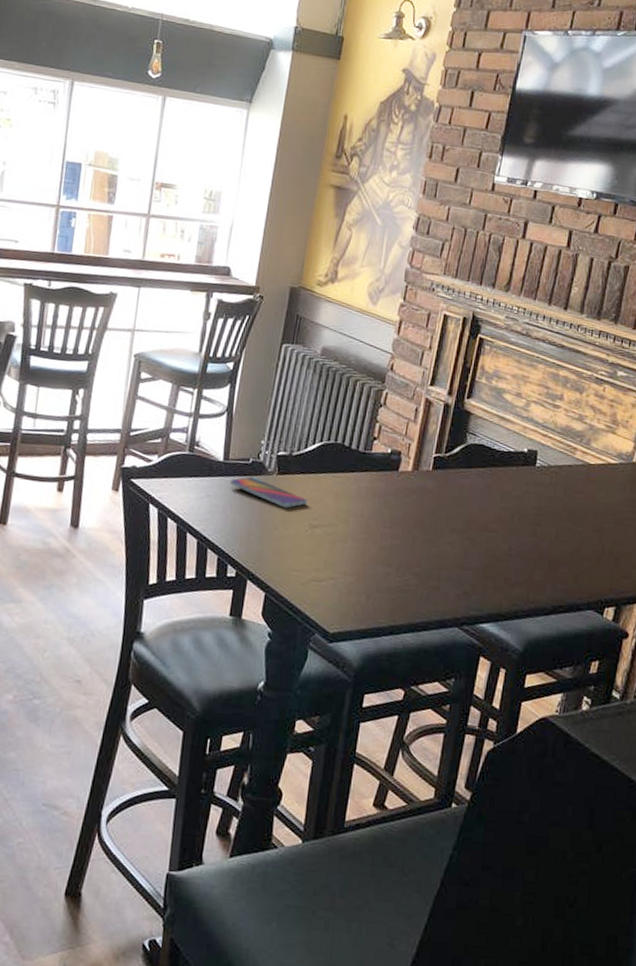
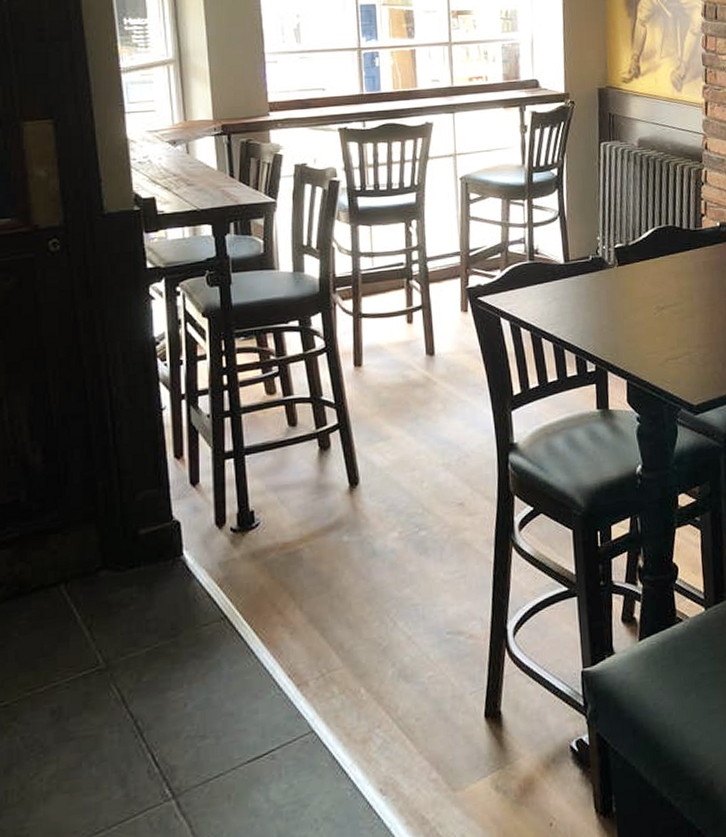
smartphone: present [229,476,308,508] -> none [574,272,652,297]

